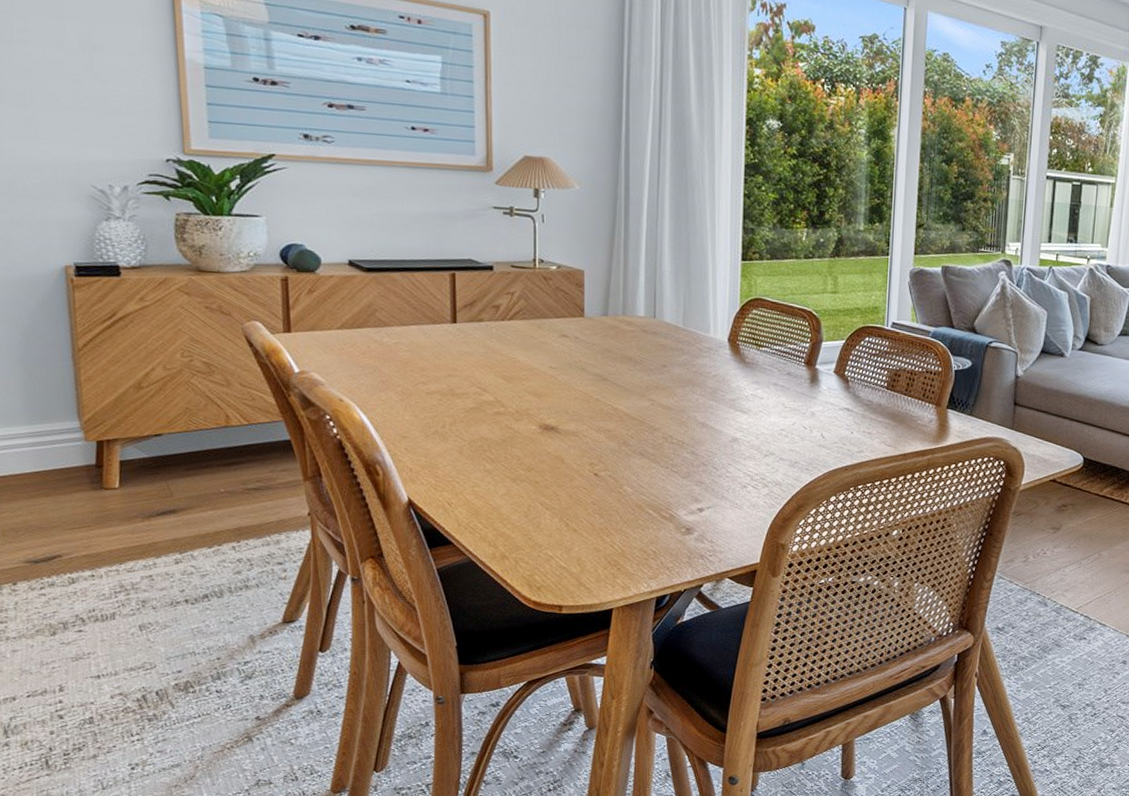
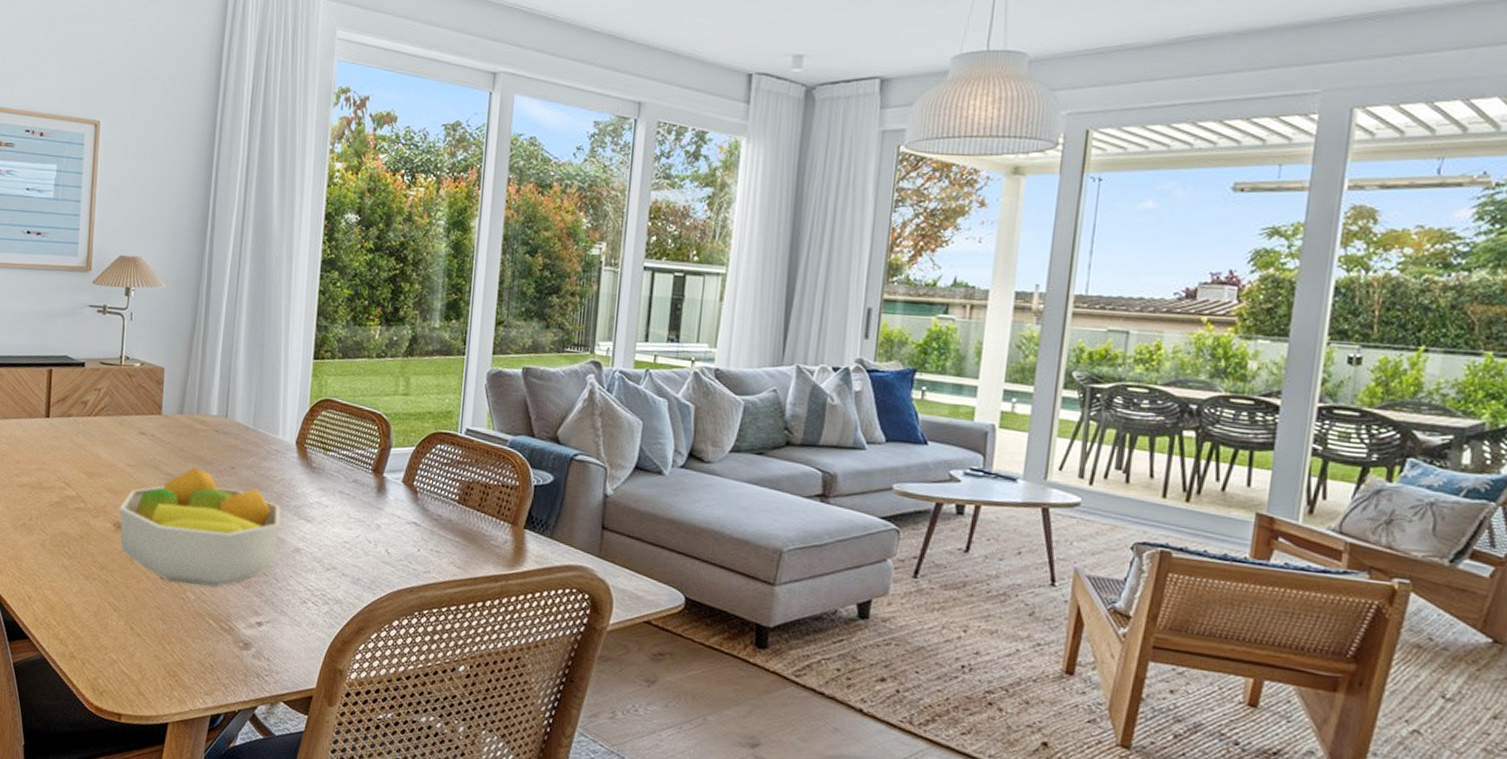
fruit bowl: none [545,367,717,480] -> present [119,467,281,588]

